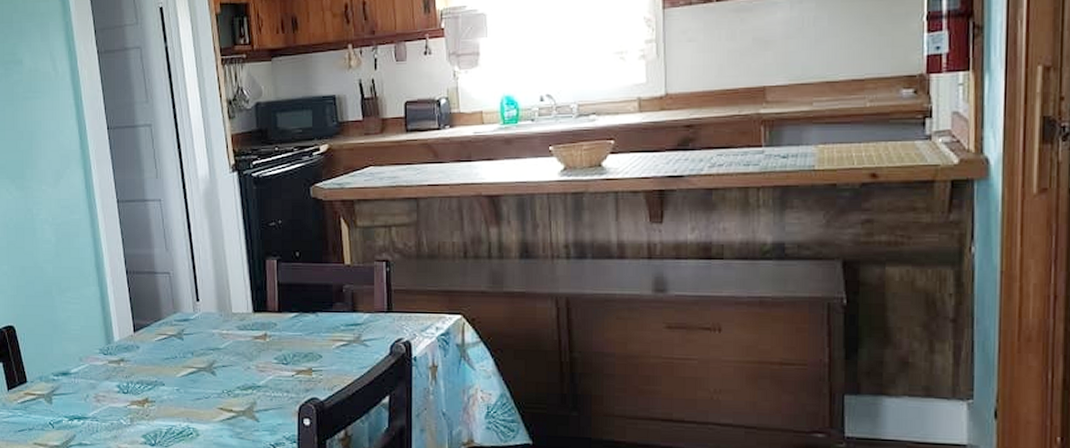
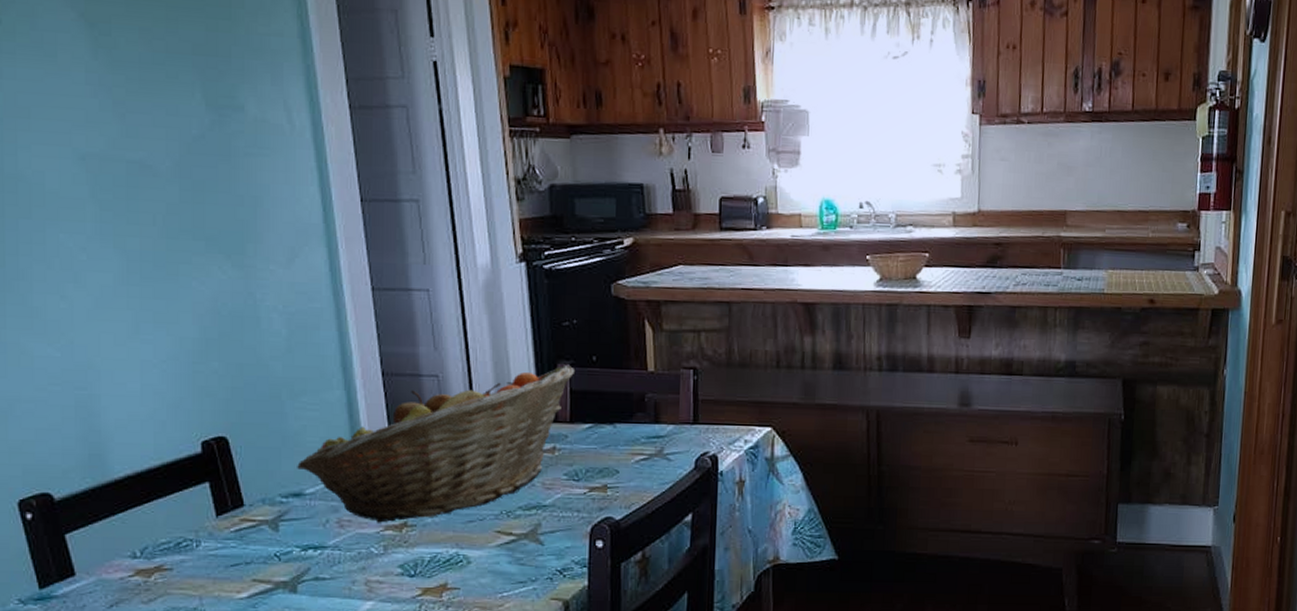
fruit basket: none [64,261,282,399] -> present [297,366,576,523]

